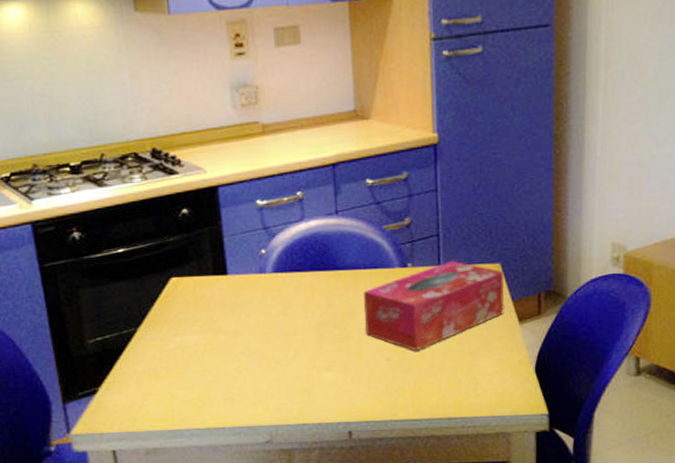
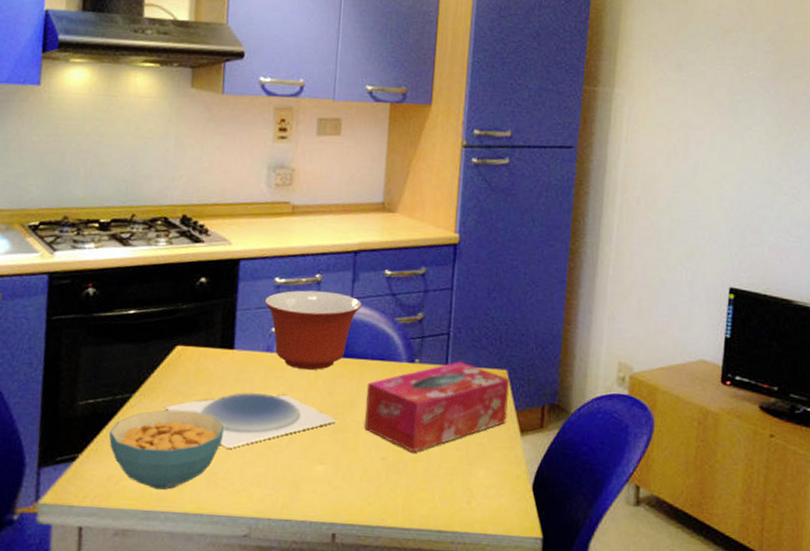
cereal bowl: none [122,337,232,410] -> present [108,409,225,490]
plate: none [170,311,338,367] -> present [164,393,337,449]
mixing bowl: none [249,207,348,287] -> present [264,290,363,371]

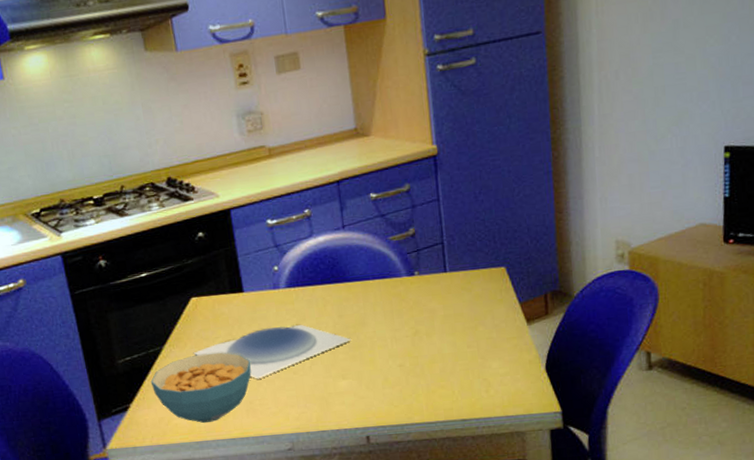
mixing bowl: present [264,290,363,371] -> none [261,223,355,300]
tissue box: present [365,361,509,453] -> none [373,266,512,356]

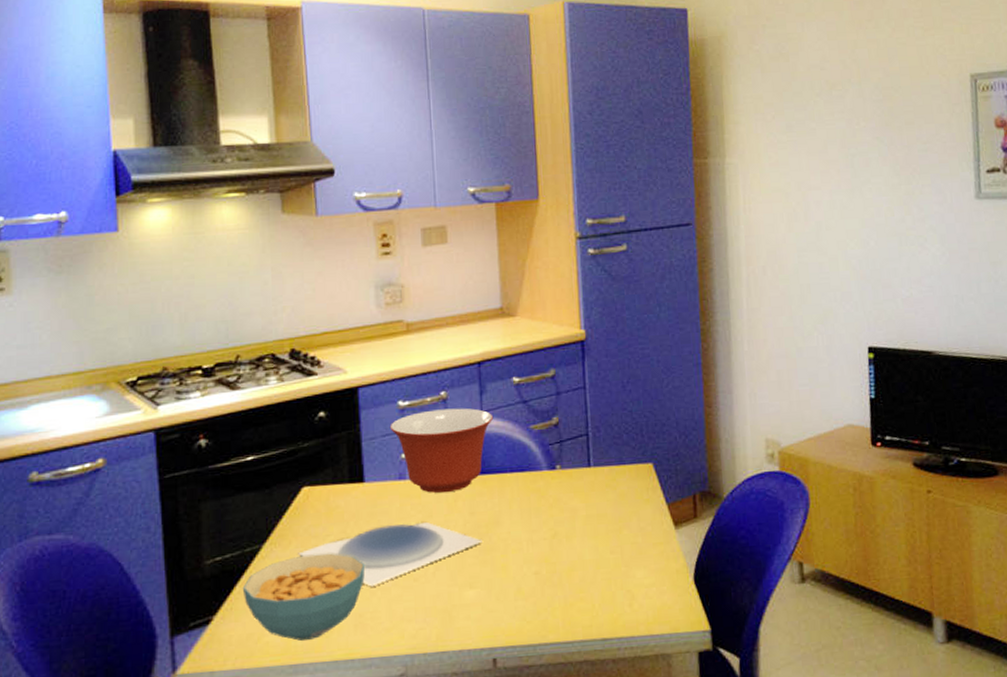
mixing bowl: none [261,223,355,300] -> present [389,408,494,493]

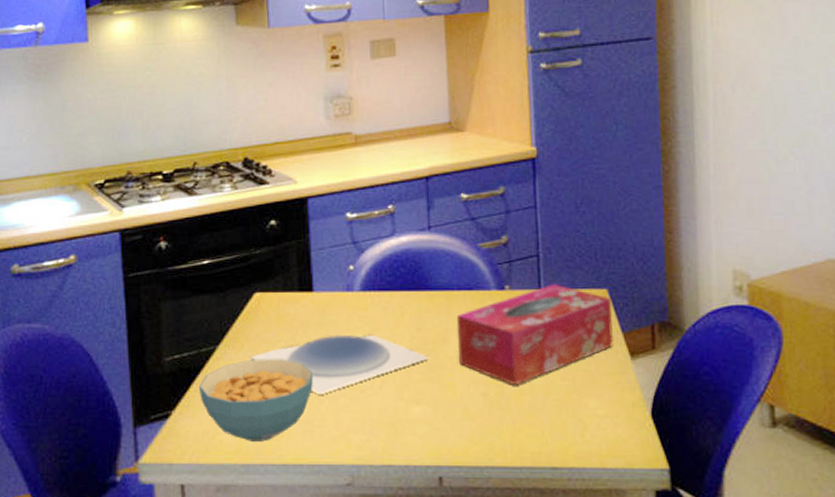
mixing bowl: present [389,408,494,493] -> none [338,222,441,307]
tissue box: none [509,461,659,562] -> present [456,283,613,386]

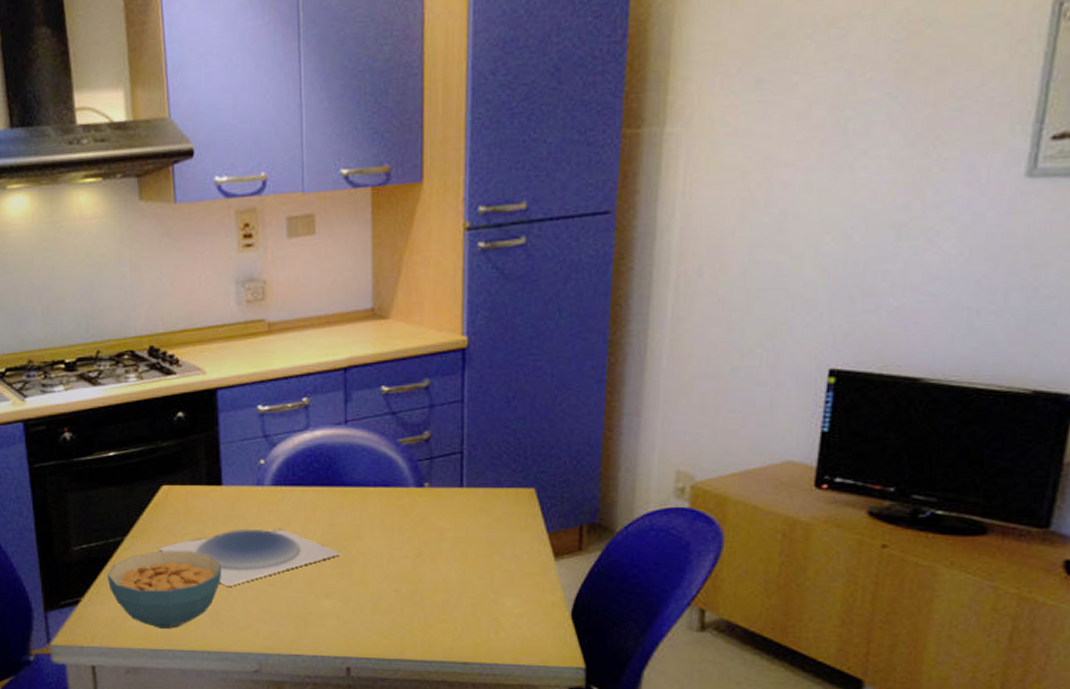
tissue box: present [456,283,613,386] -> none [371,482,539,583]

